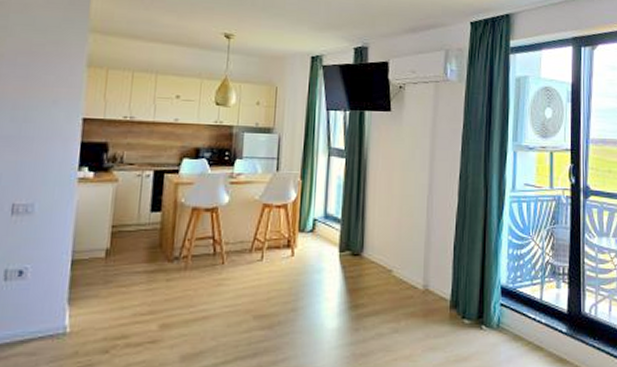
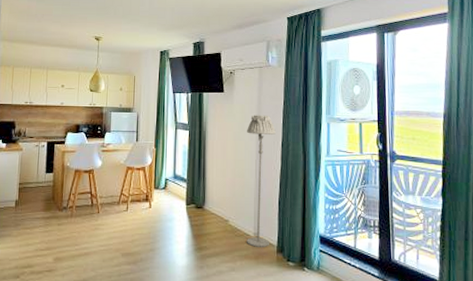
floor lamp: none [414,140,453,302] -> present [247,115,276,247]

